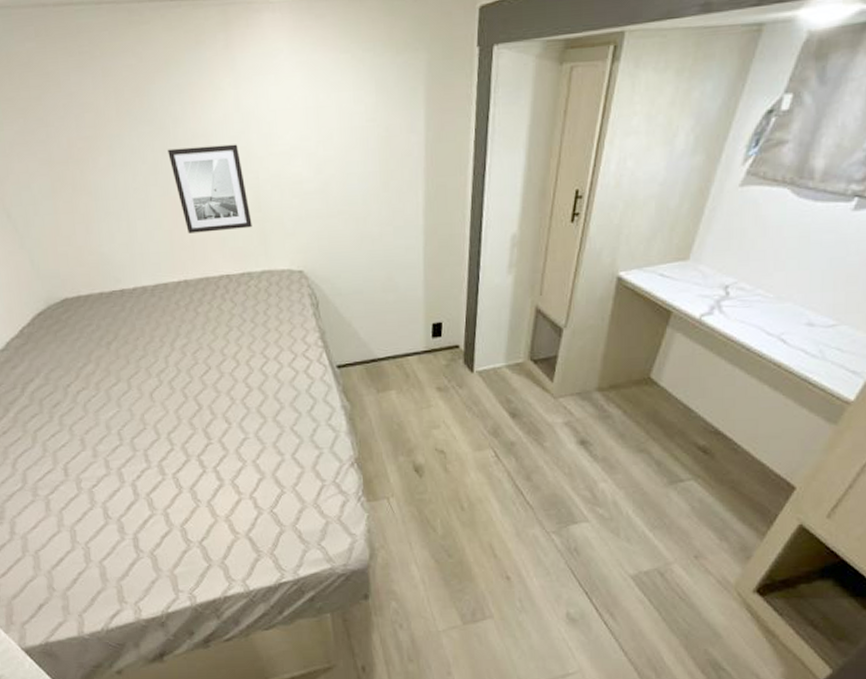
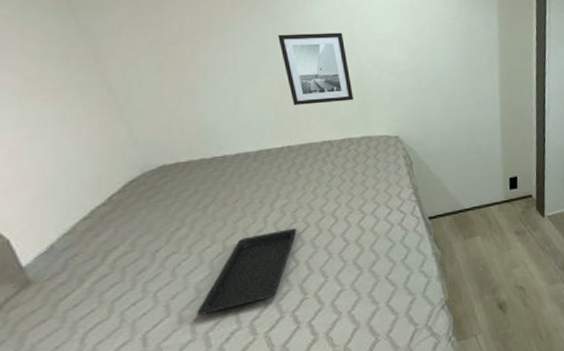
serving tray: none [109,370,199,451] -> present [197,228,297,315]

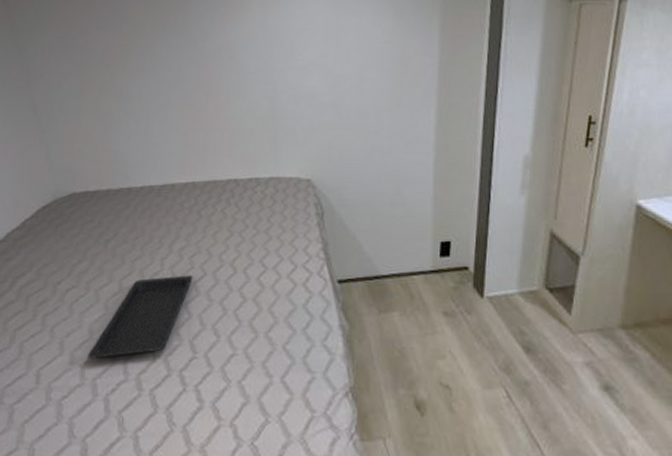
wall art: present [278,32,354,105] -> none [193,57,265,137]

